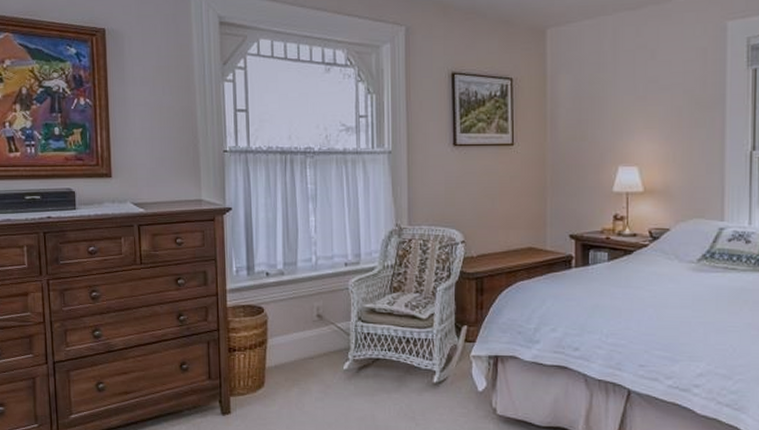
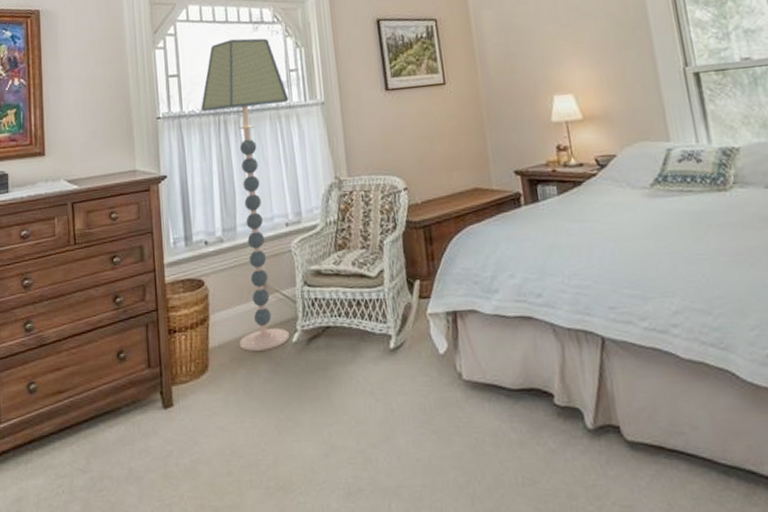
floor lamp: none [268,79,356,375] -> present [201,38,290,352]

